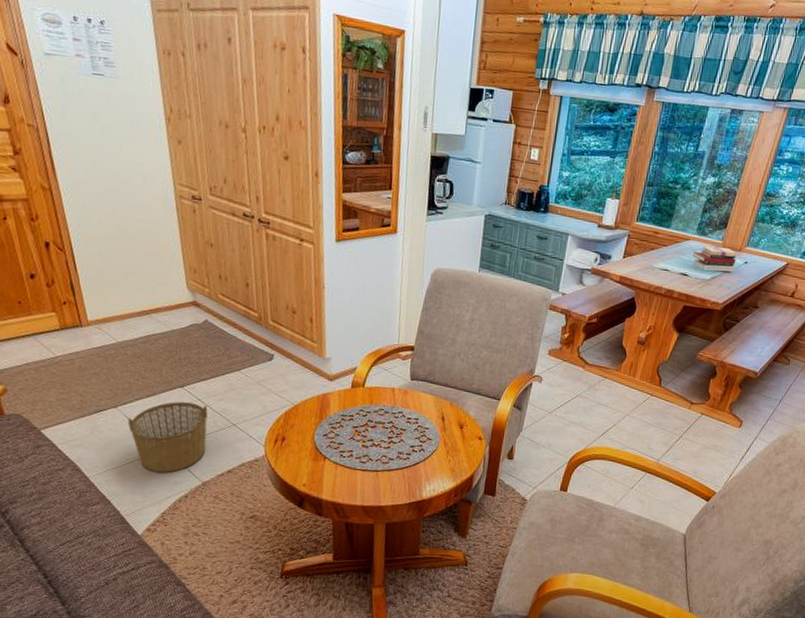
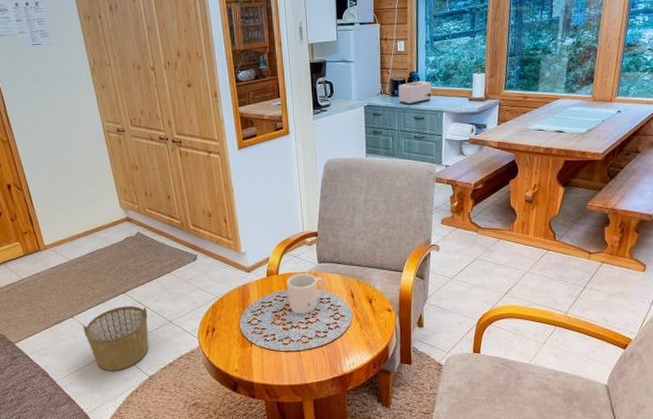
mug: none [371,388,416,433] -> present [287,273,326,314]
toaster: none [523,196,561,222] -> present [398,81,432,105]
books: present [692,246,737,273] -> none [564,100,609,126]

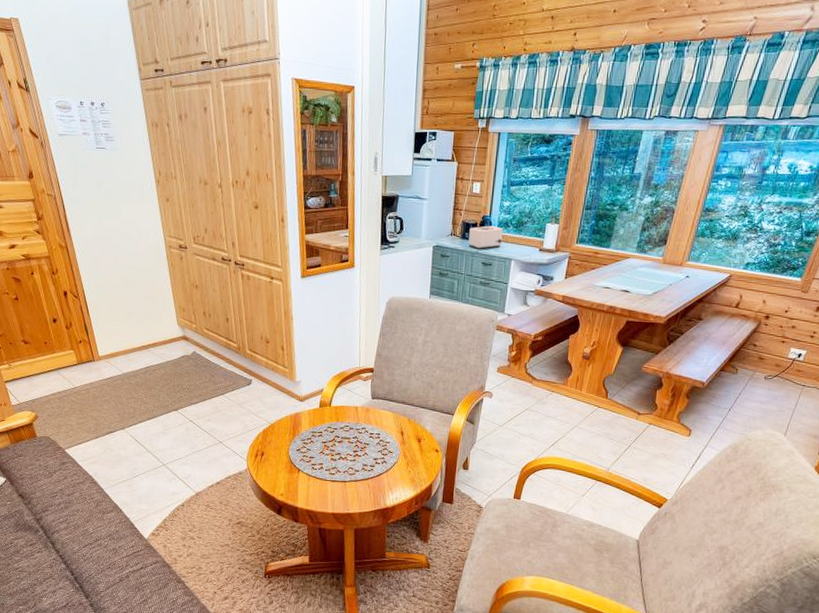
basket: present [83,305,149,372] -> none [133,422,198,485]
mug: present [287,273,326,314] -> none [338,407,377,447]

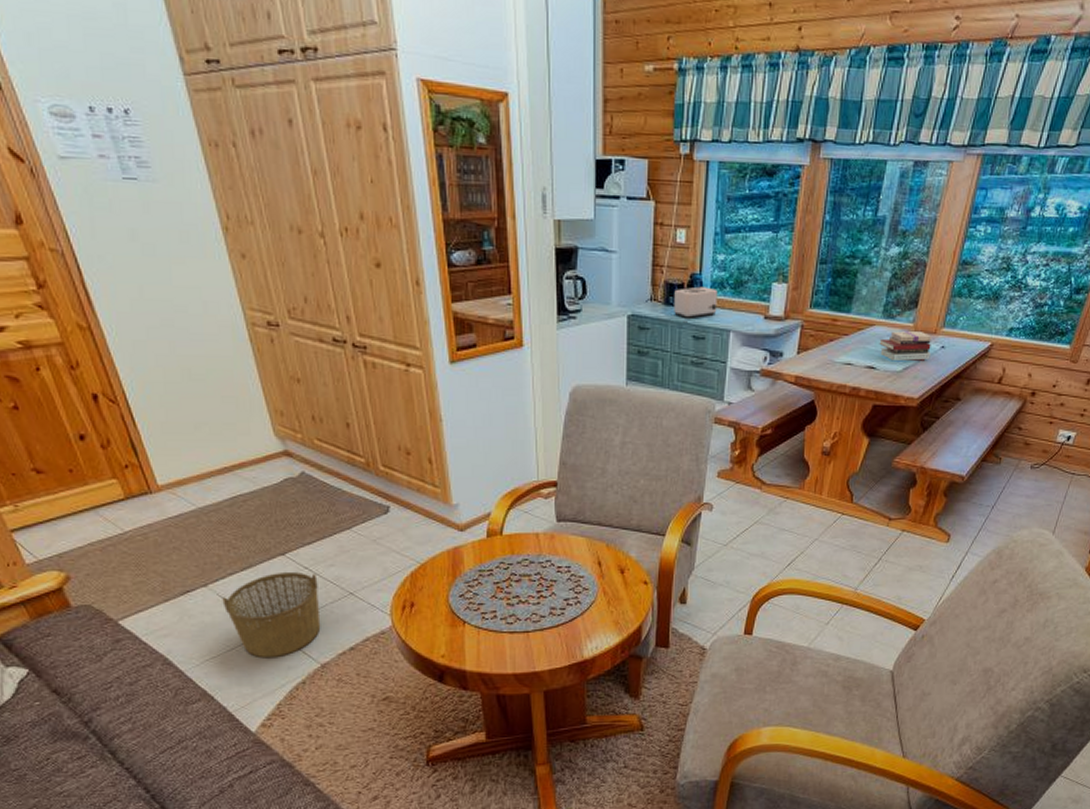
basket: none [133,422,198,485] -> present [222,571,321,659]
books: none [633,263,678,288] -> present [879,330,932,362]

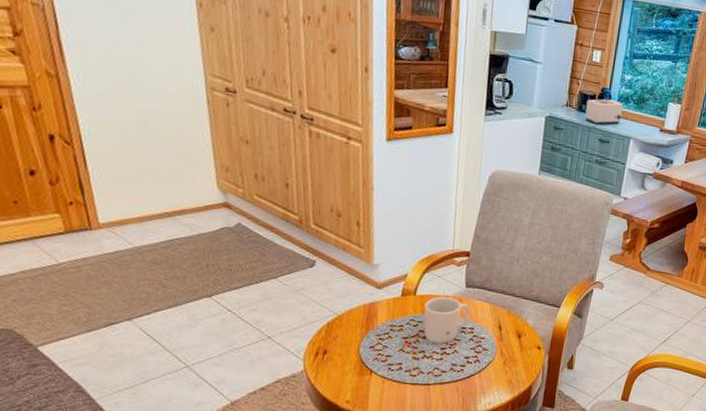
basket: present [222,571,321,659] -> none [144,312,239,393]
mug: none [514,534,565,586] -> present [423,296,471,344]

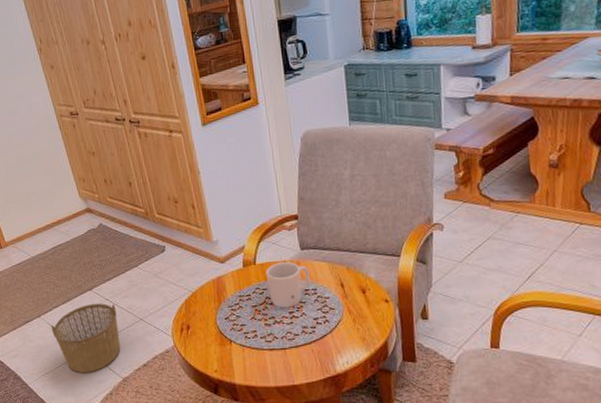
basket: none [144,312,239,393] -> present [51,303,121,374]
toaster: present [585,99,623,125] -> none [384,29,426,60]

